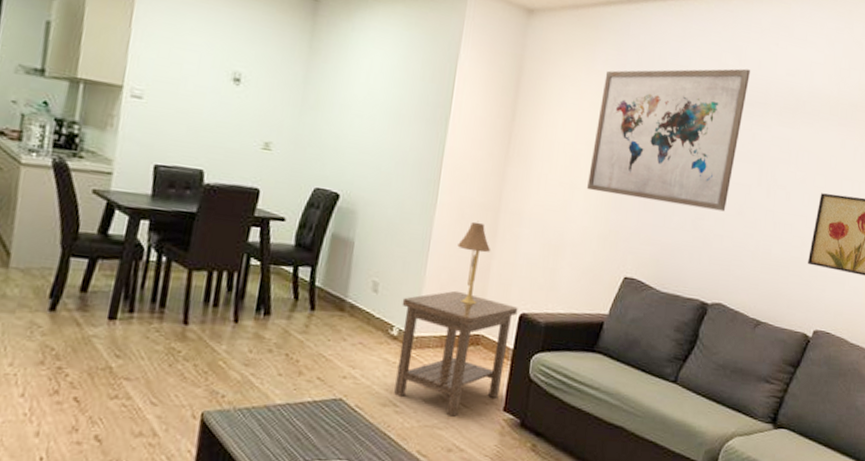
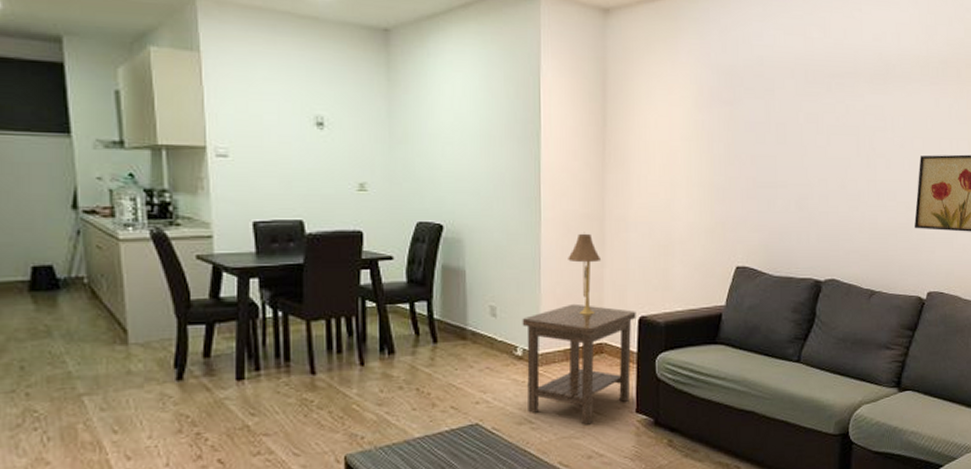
wall art: present [587,68,750,212] -> none [688,40,836,188]

